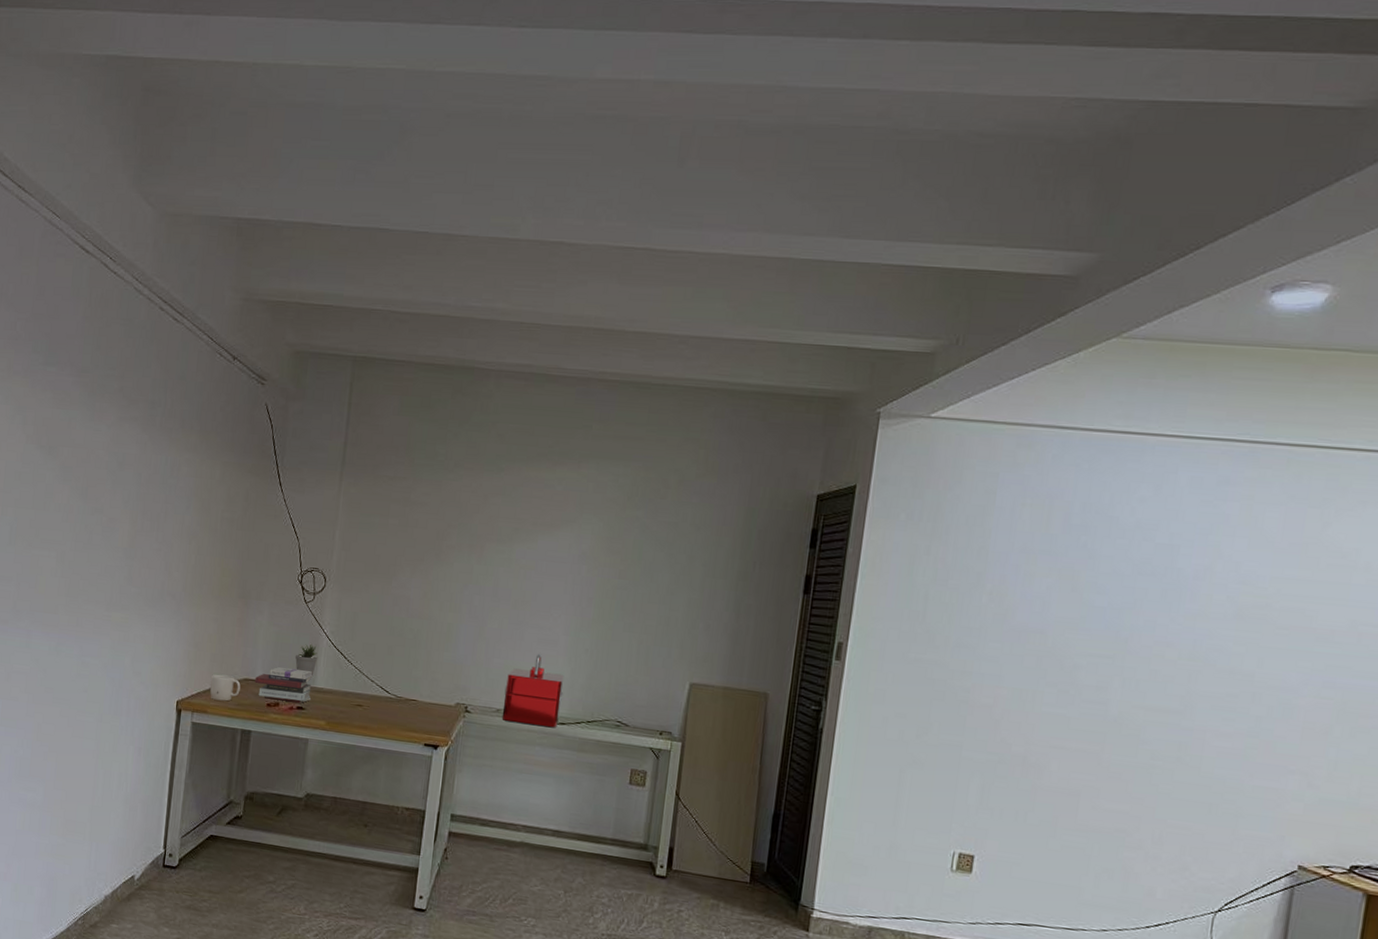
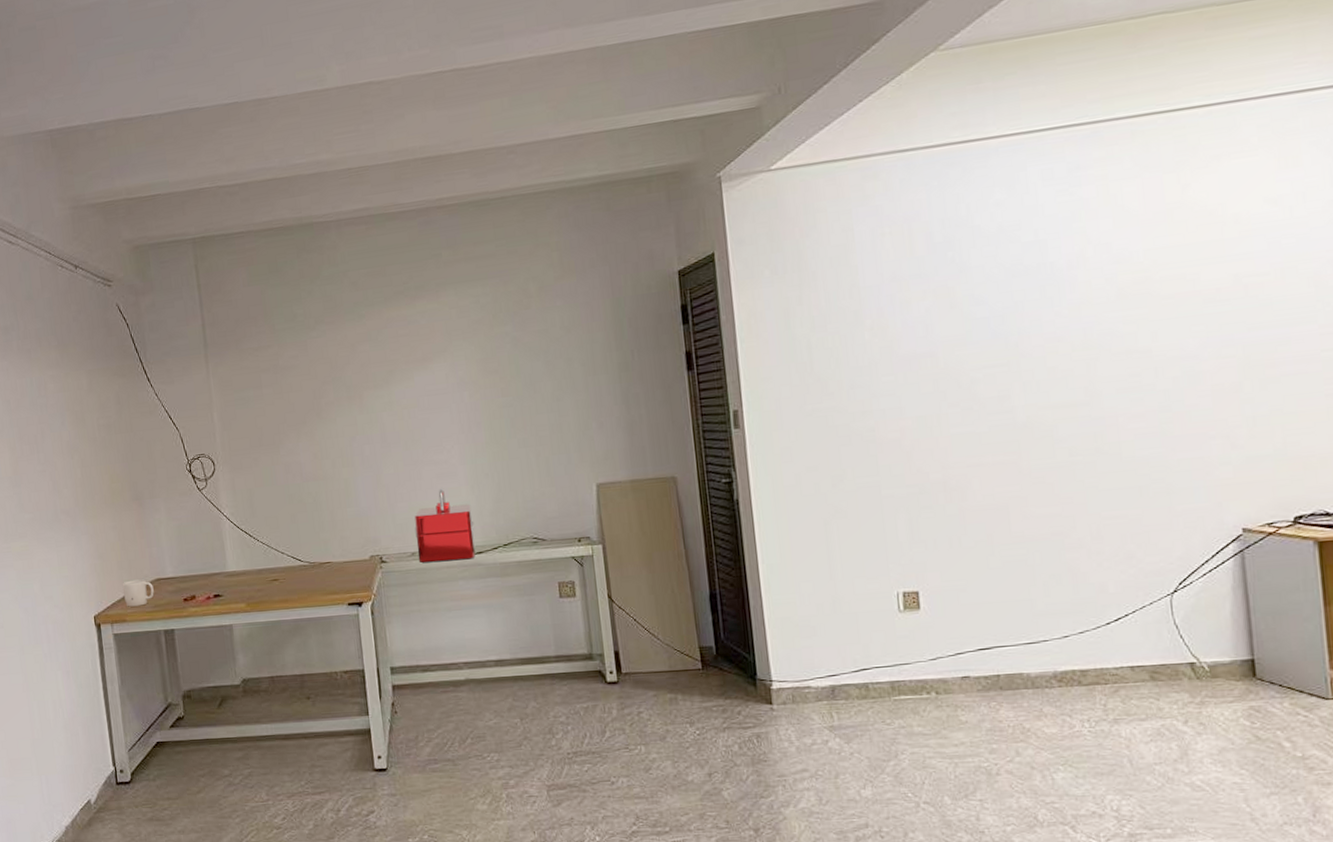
books: present [255,666,313,703] -> none [166,557,227,594]
potted plant: present [294,643,318,677] -> none [200,529,224,562]

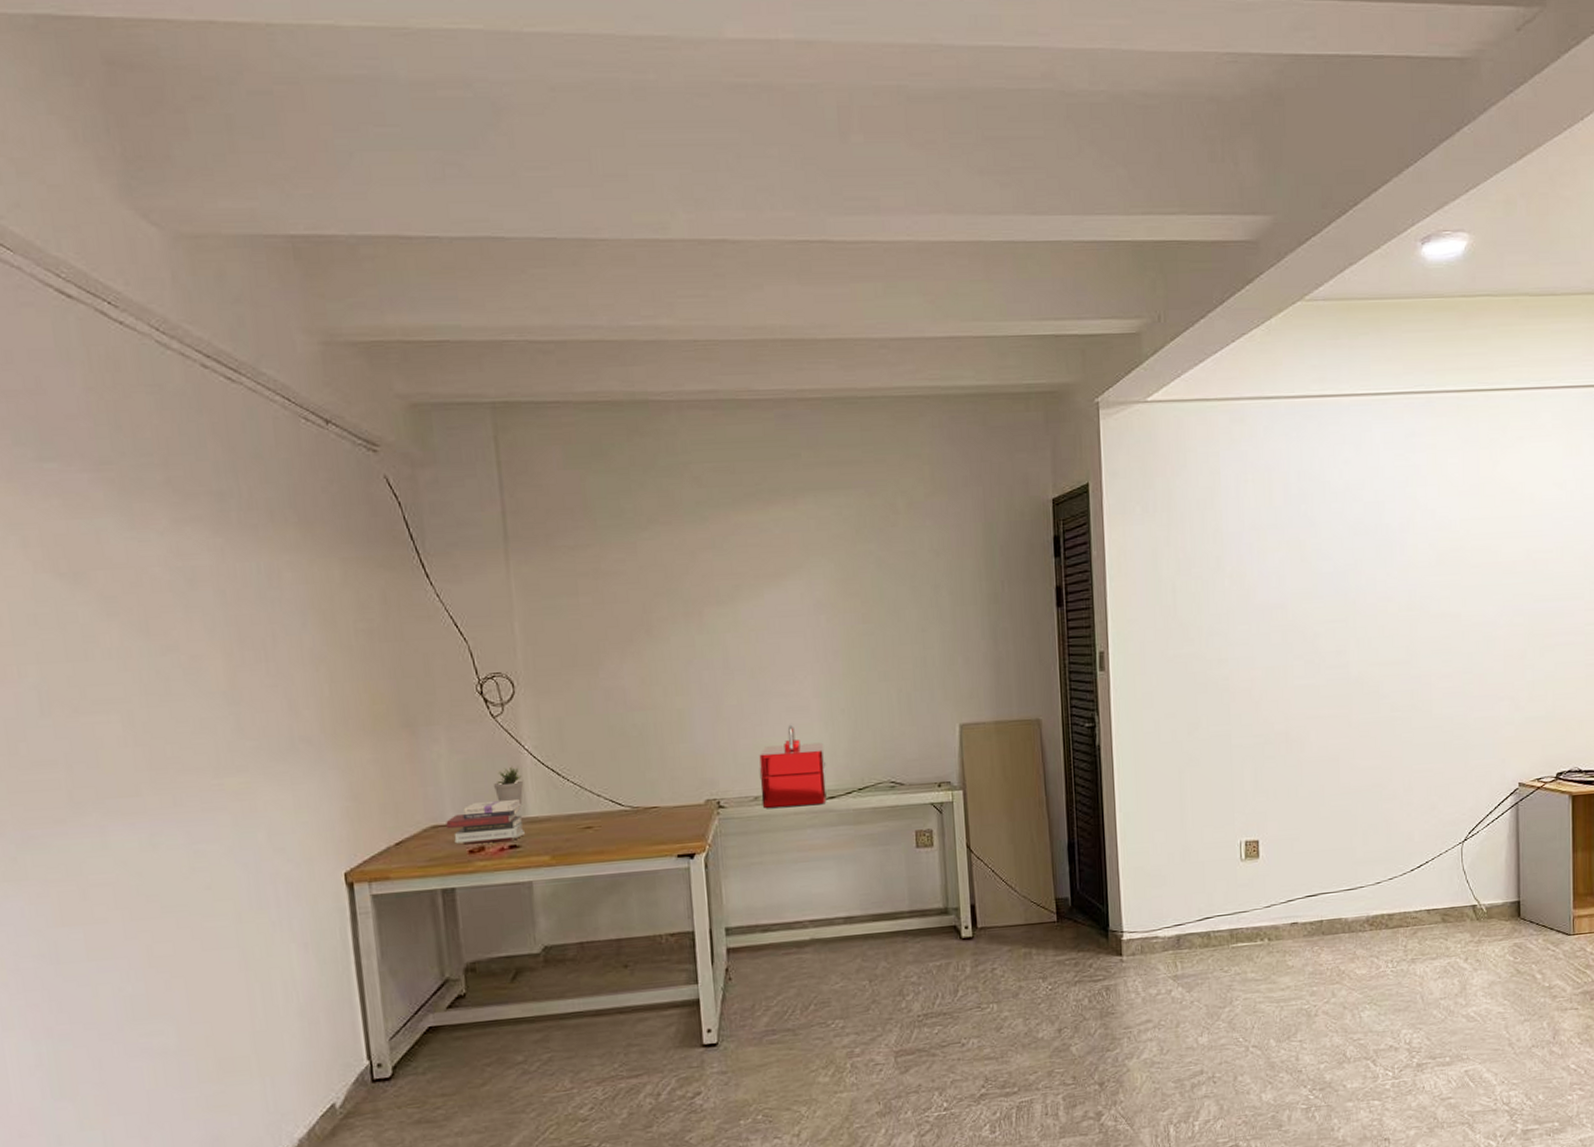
mug: present [122,579,154,607] -> none [384,826,429,861]
books: none [166,557,227,594] -> present [446,799,526,845]
potted plant: none [200,529,224,562] -> present [493,766,524,806]

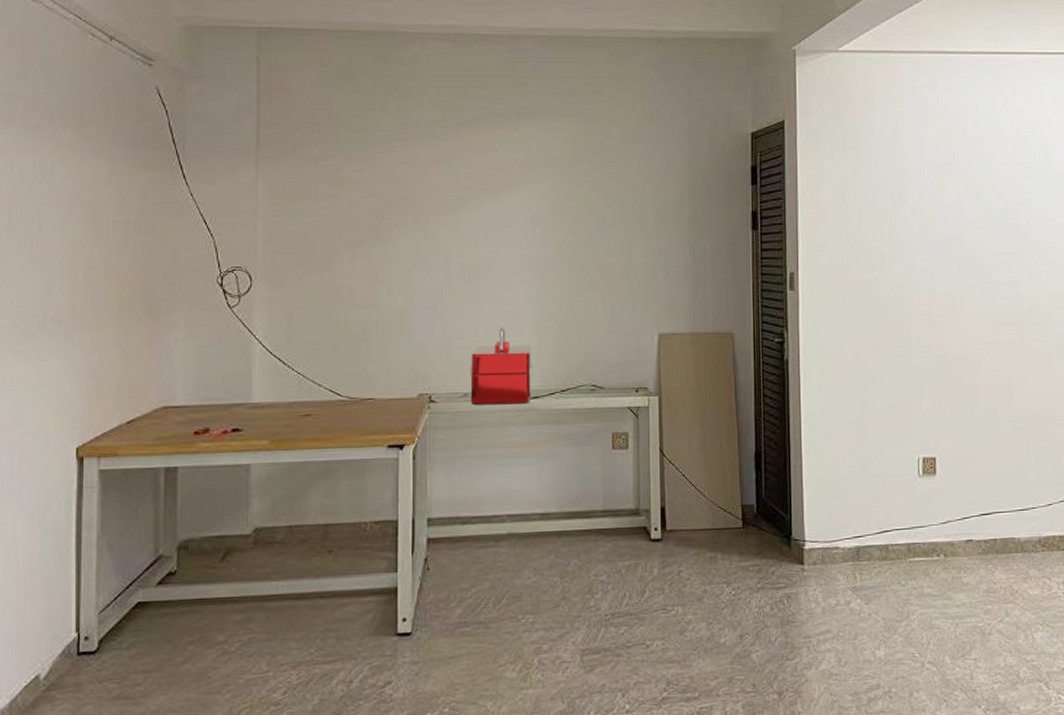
books: present [446,799,526,845] -> none [176,385,249,426]
potted plant: present [493,766,524,806] -> none [223,353,252,391]

